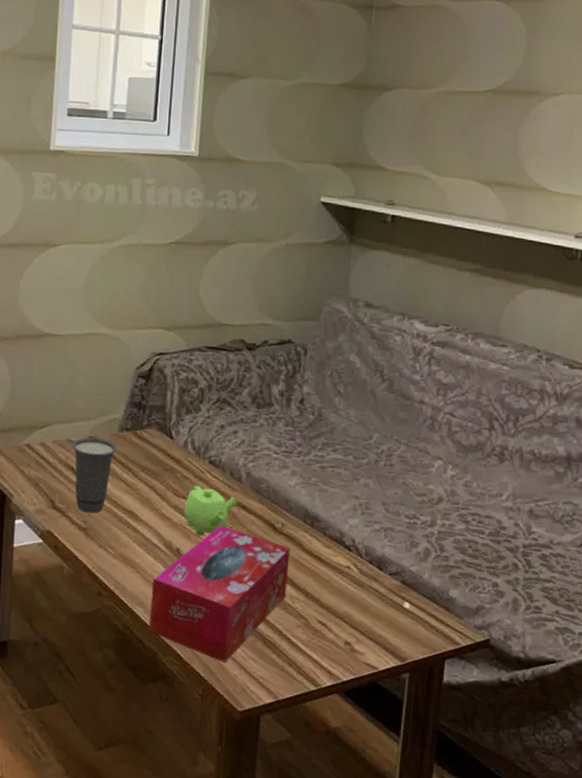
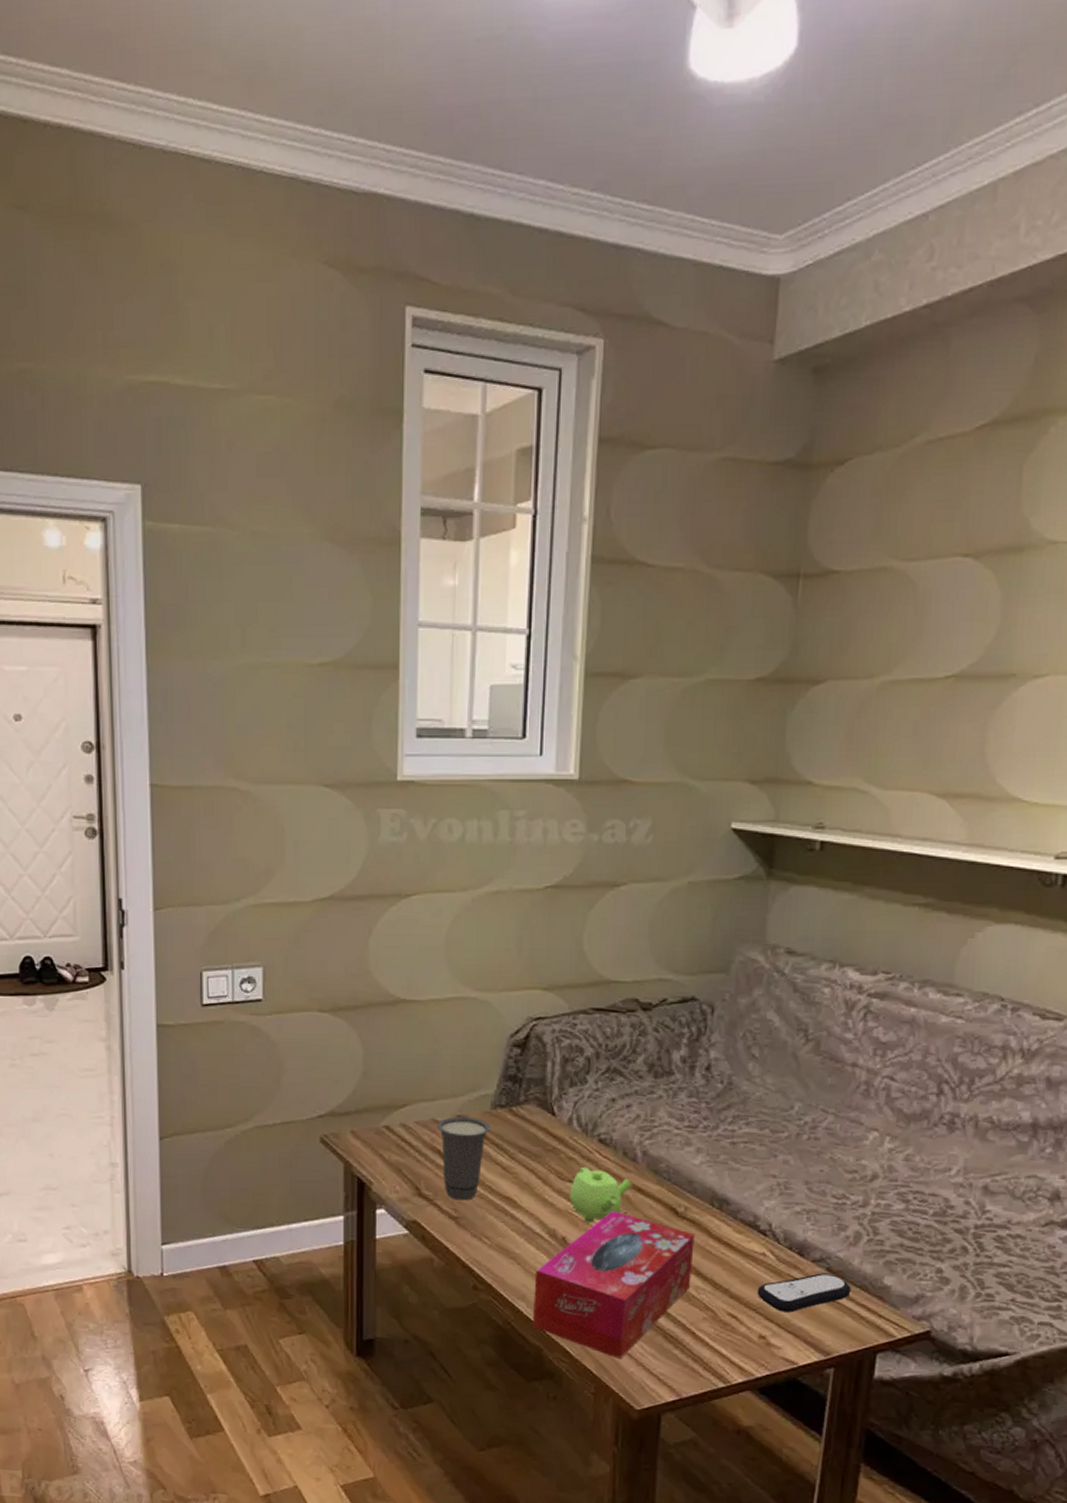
remote control: none [343,585,423,621] -> present [757,1273,852,1313]

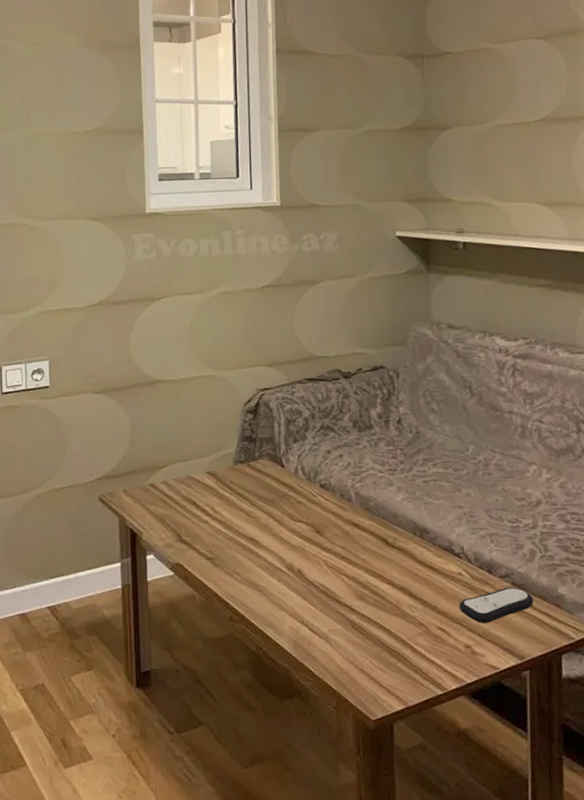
cup: present [437,1116,490,1201] -> none [192,472,234,543]
tissue box: present [532,1210,695,1359] -> none [278,544,405,674]
teapot: present [570,1166,633,1223] -> none [301,508,350,556]

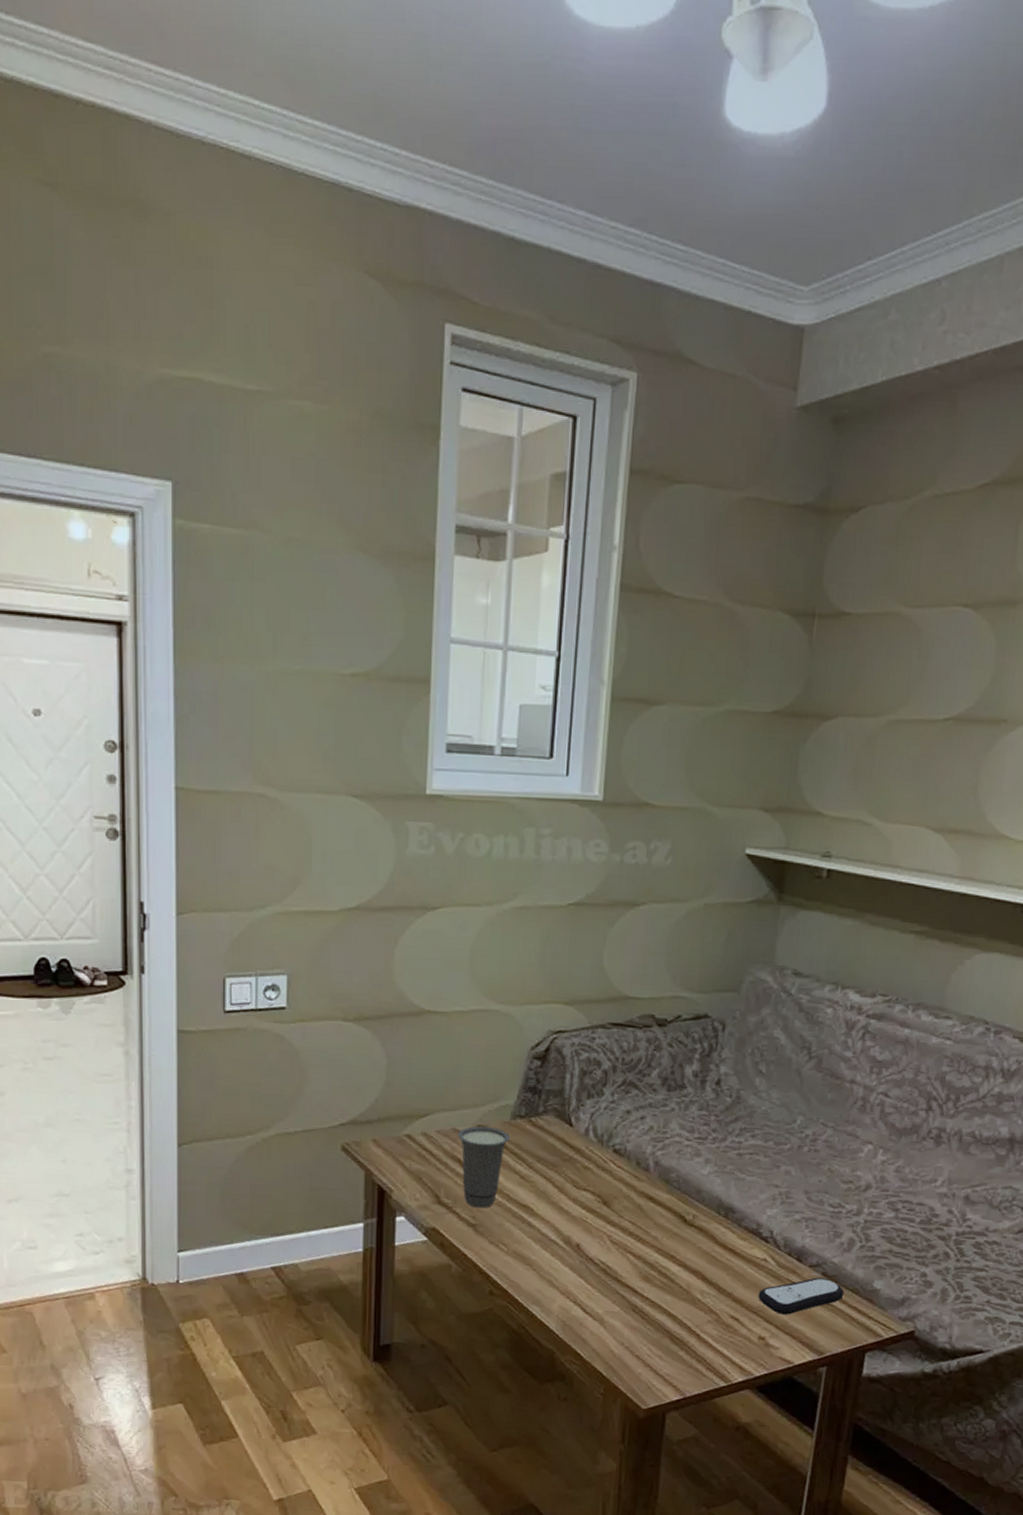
cup: none [192,472,234,543] -> present [458,1126,509,1208]

